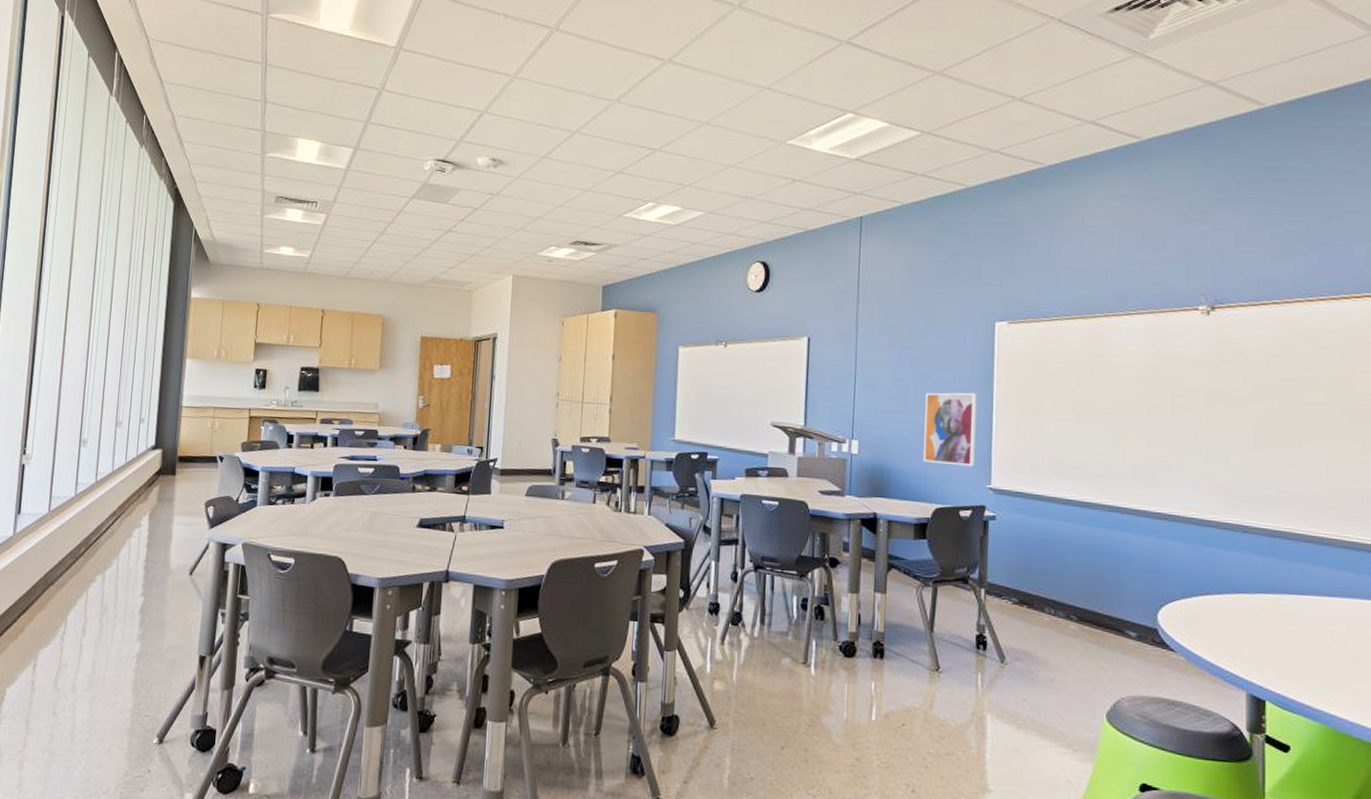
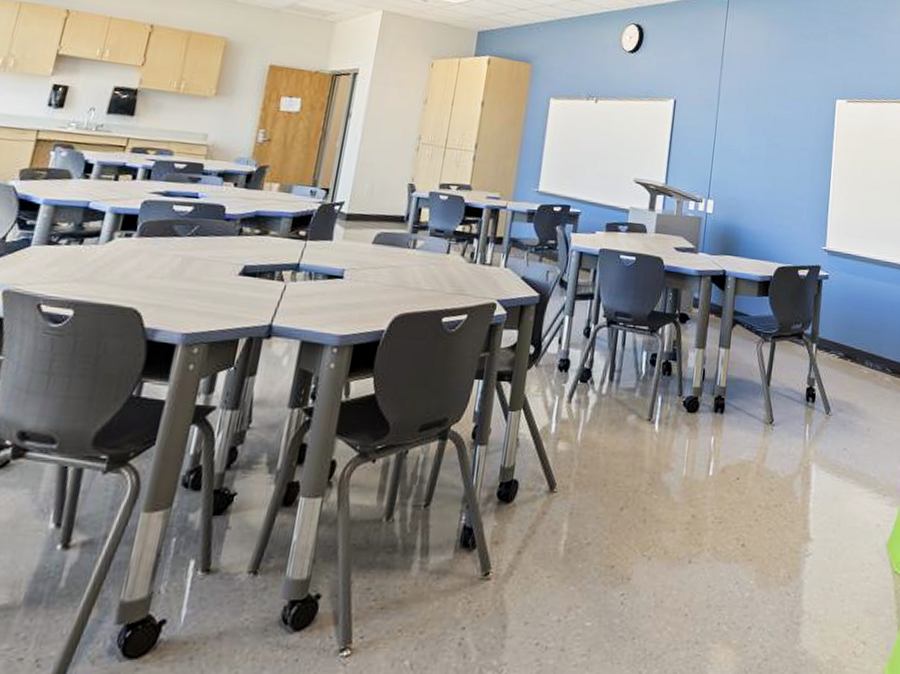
wall art: present [923,392,977,467] -> none [770,159,818,229]

